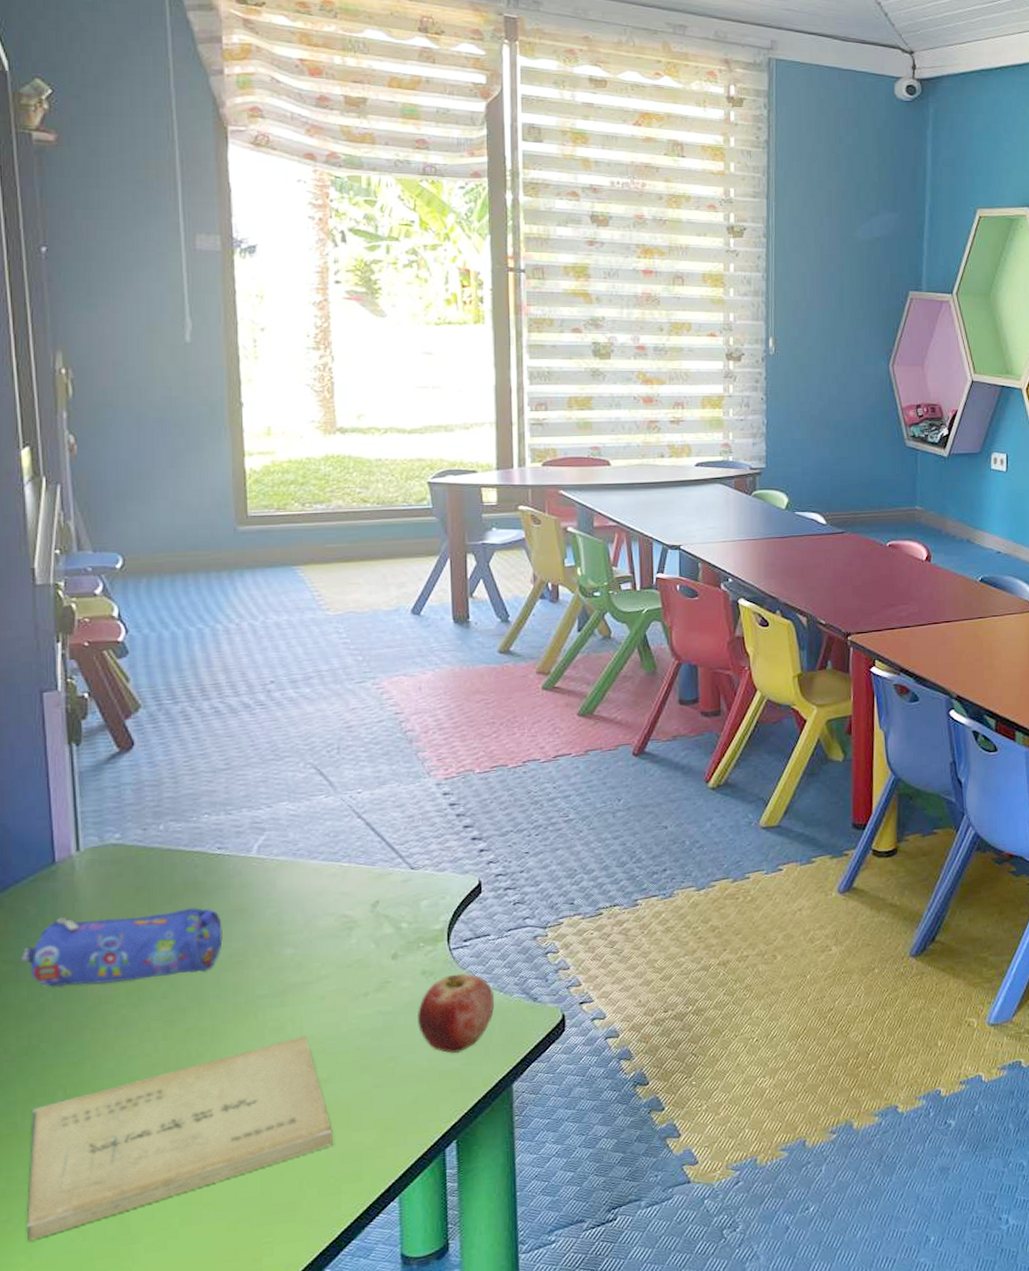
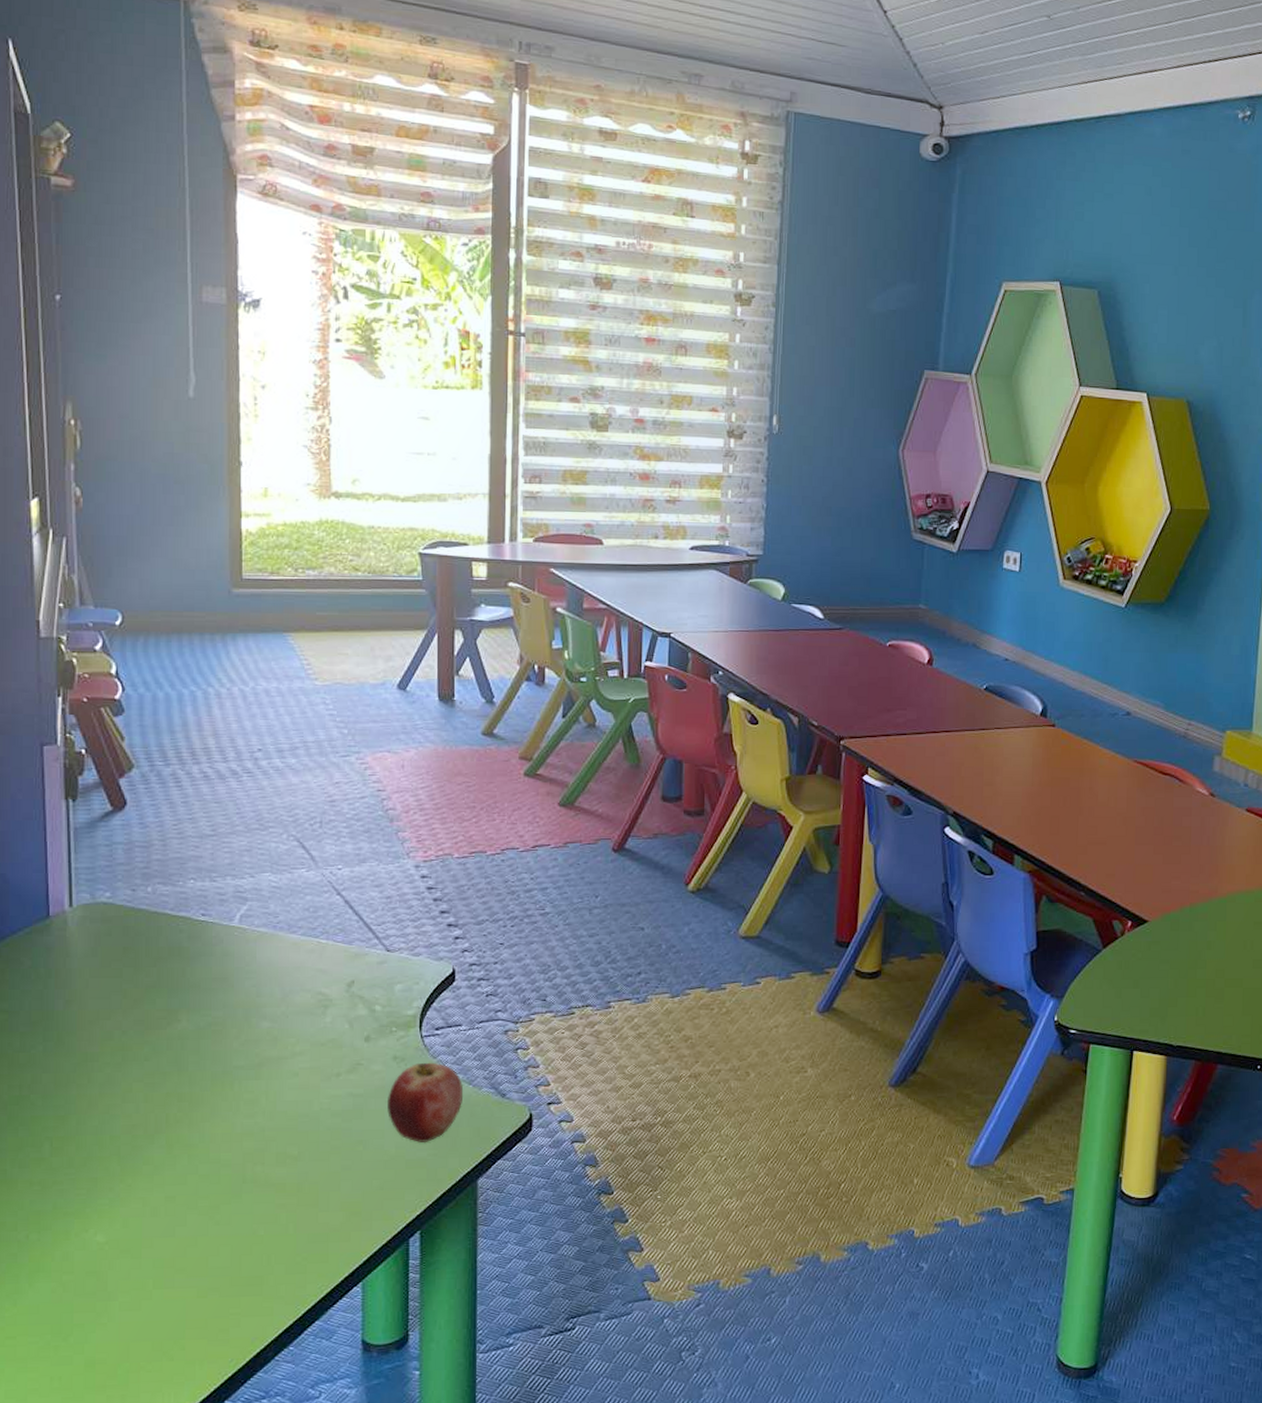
pencil case: present [21,906,223,987] -> none [16,971,203,1041]
book: present [26,1036,333,1241] -> none [11,1111,301,1287]

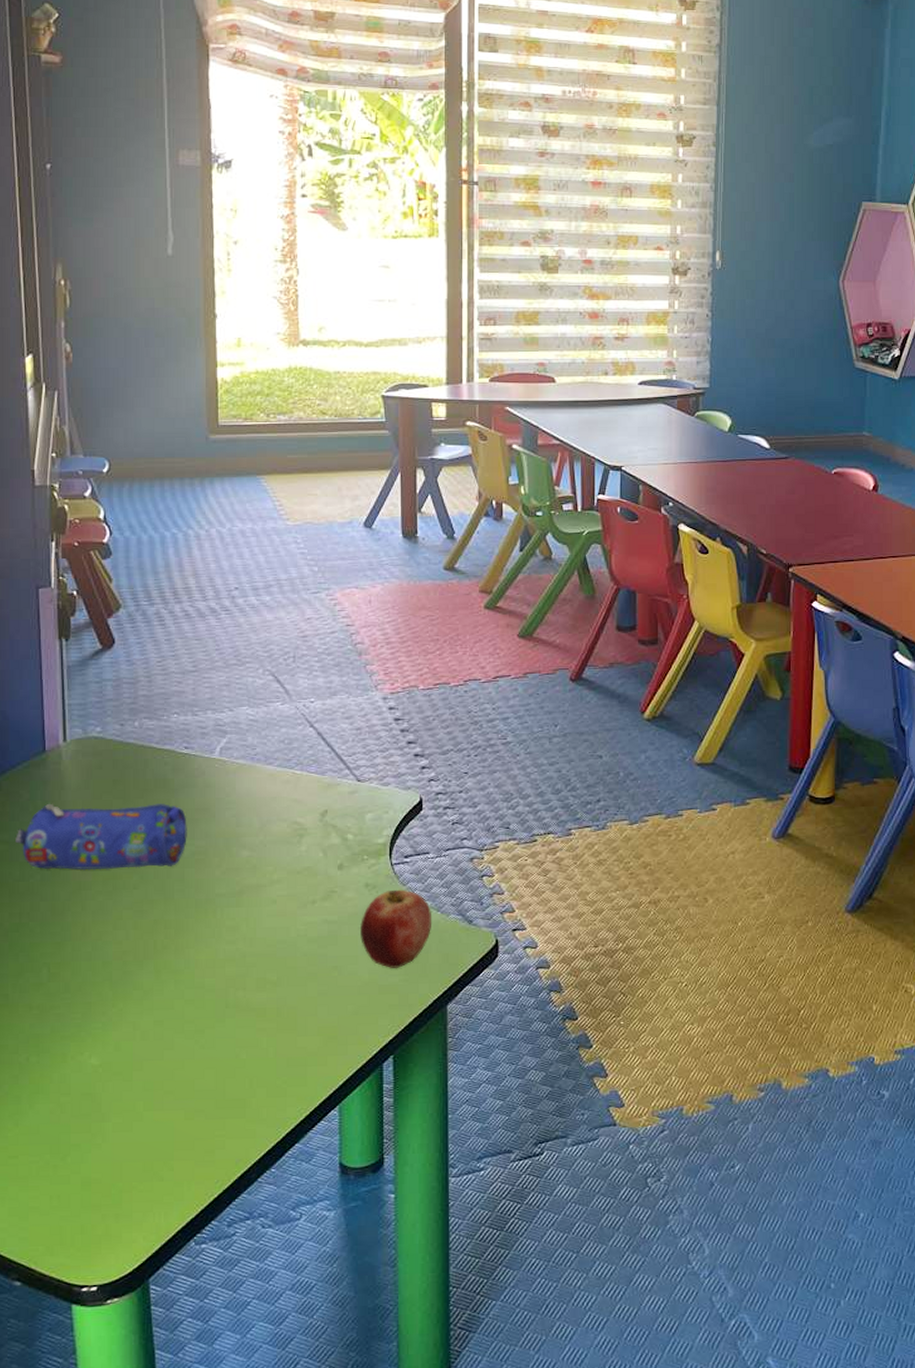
pencil case: none [16,971,203,1041] -> present [15,802,187,871]

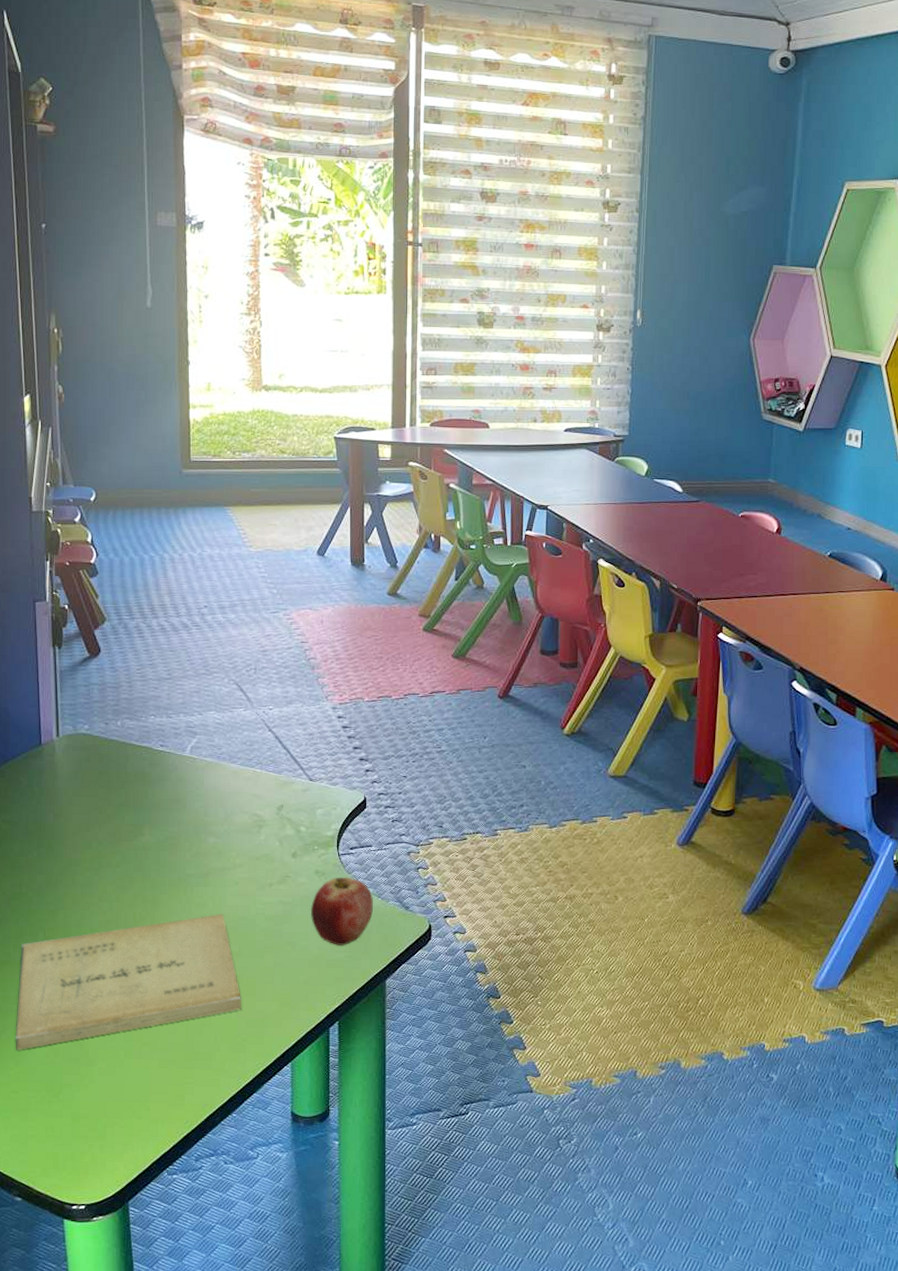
book: none [13,937,280,1108] -> present [15,913,241,1050]
pencil case: present [15,802,187,871] -> none [16,790,162,850]

